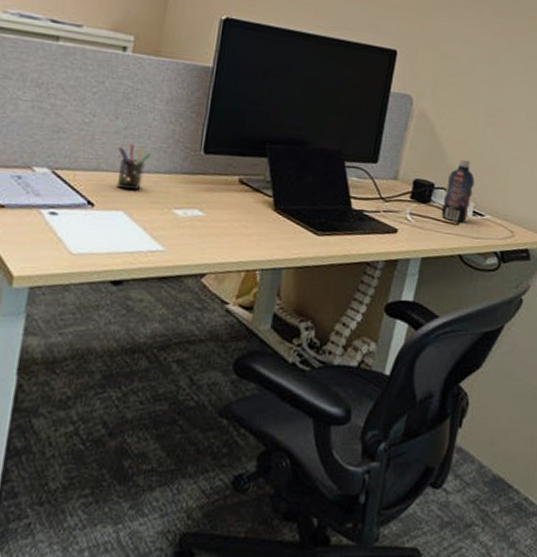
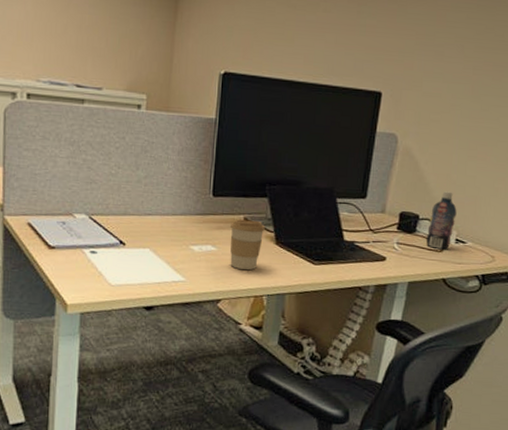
pen holder: present [116,144,152,191] -> none [141,191,169,231]
coffee cup: none [219,180,263,240] -> present [230,219,265,271]

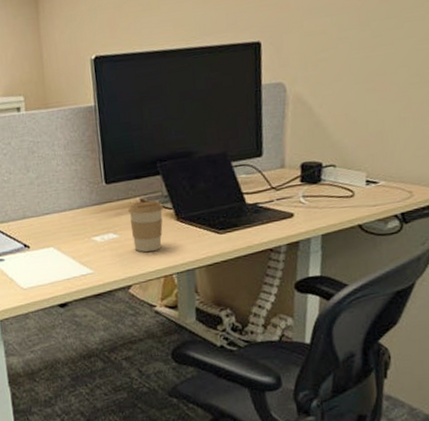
bottle: present [426,191,457,250] -> none [333,131,363,195]

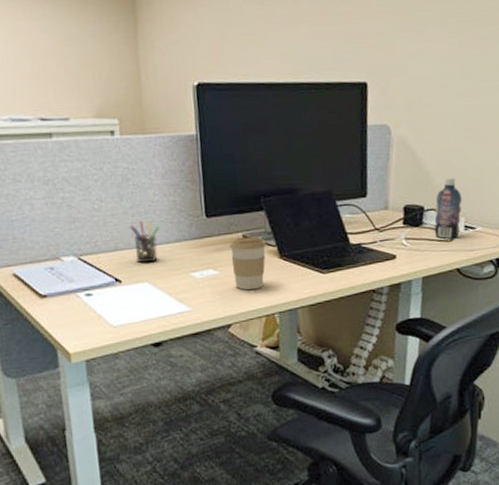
pen holder: none [35,190,64,230] -> present [129,221,160,264]
bottle: none [333,131,363,195] -> present [434,177,462,239]

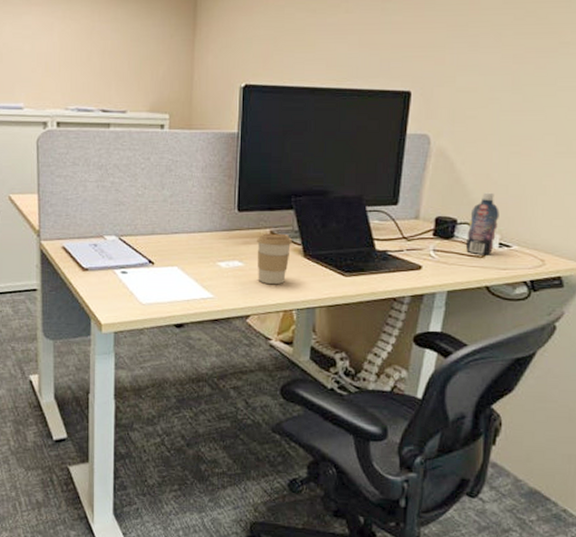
pen holder: present [129,221,160,264] -> none [167,209,195,249]

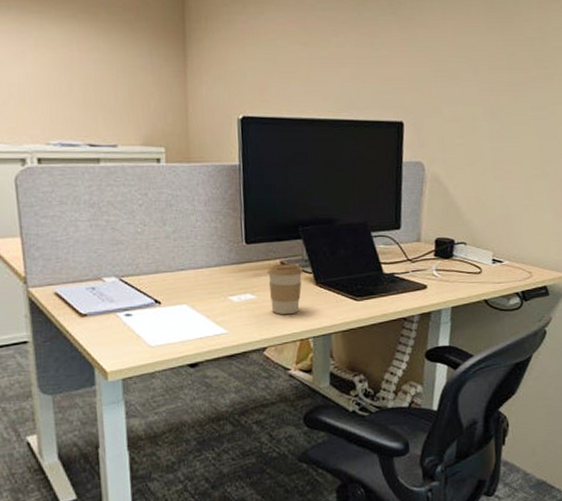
bottle: present [465,192,499,255] -> none [463,213,491,272]

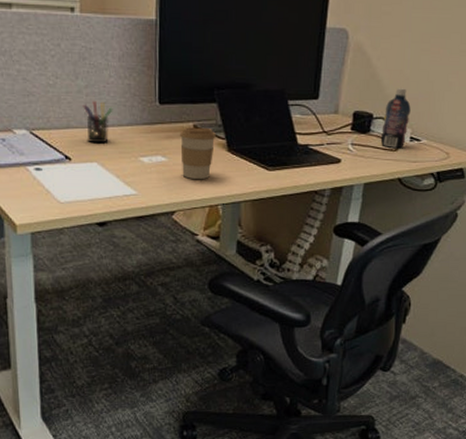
pen holder: none [171,245,201,286] -> present [83,101,113,144]
bottle: none [463,213,491,272] -> present [380,88,411,149]

